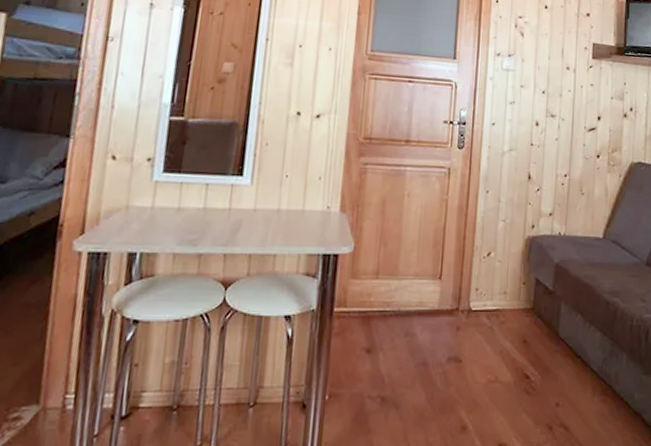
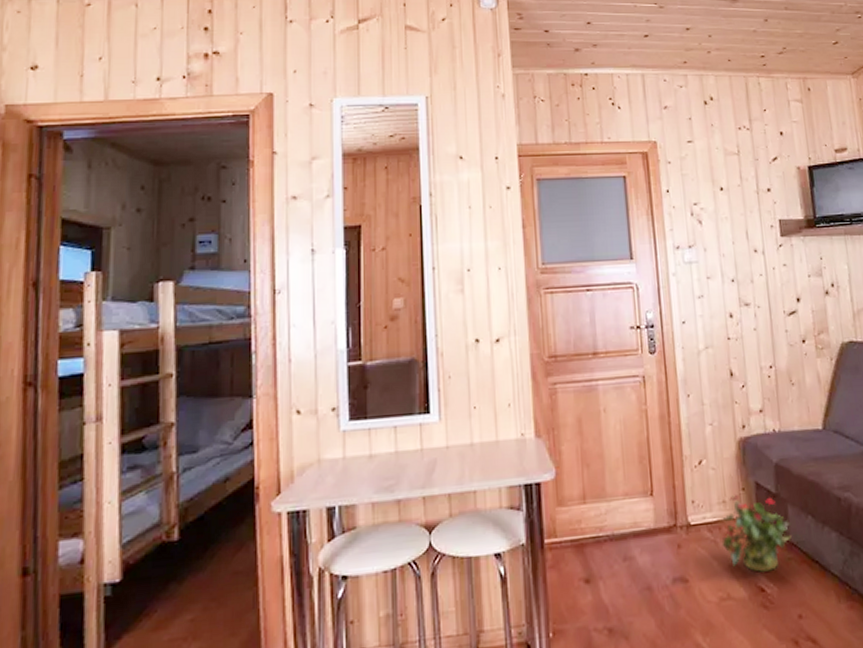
potted plant: none [497,288,562,362] -> present [721,495,793,573]

